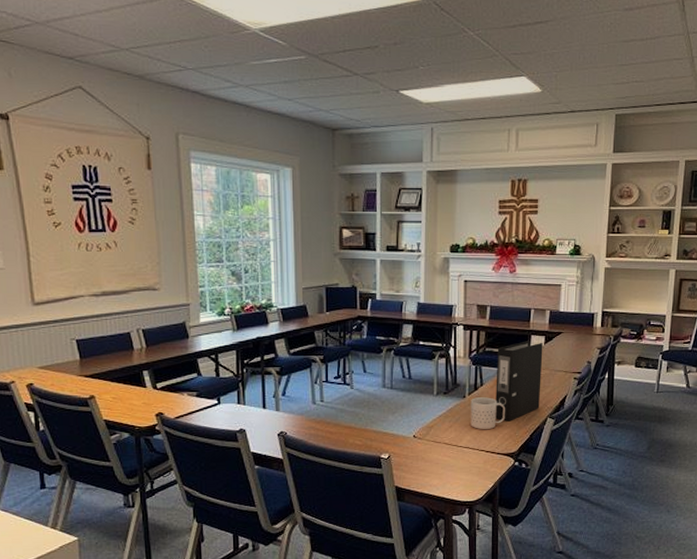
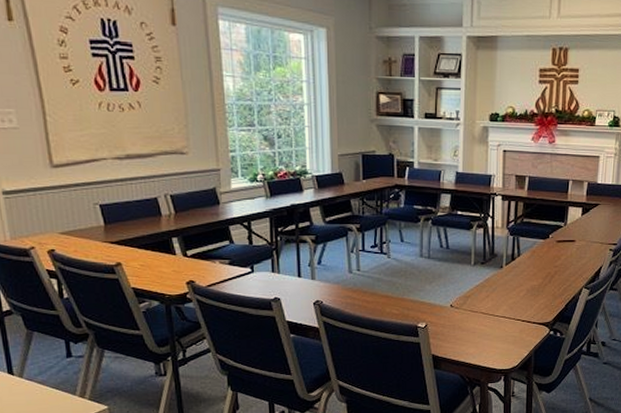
mug: present [471,397,506,430] -> none [507,268,542,300]
binder: present [495,341,543,421] -> none [532,212,580,292]

